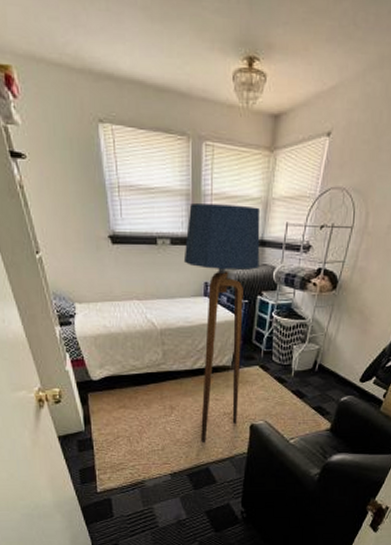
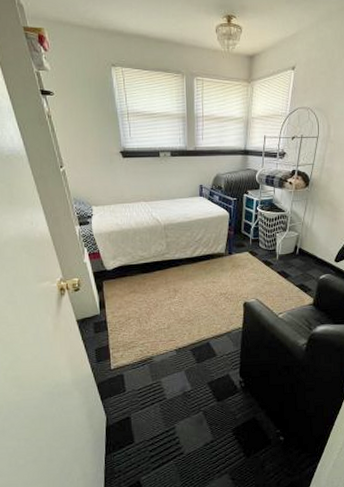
floor lamp: present [183,203,261,442] -> none [182,124,244,320]

